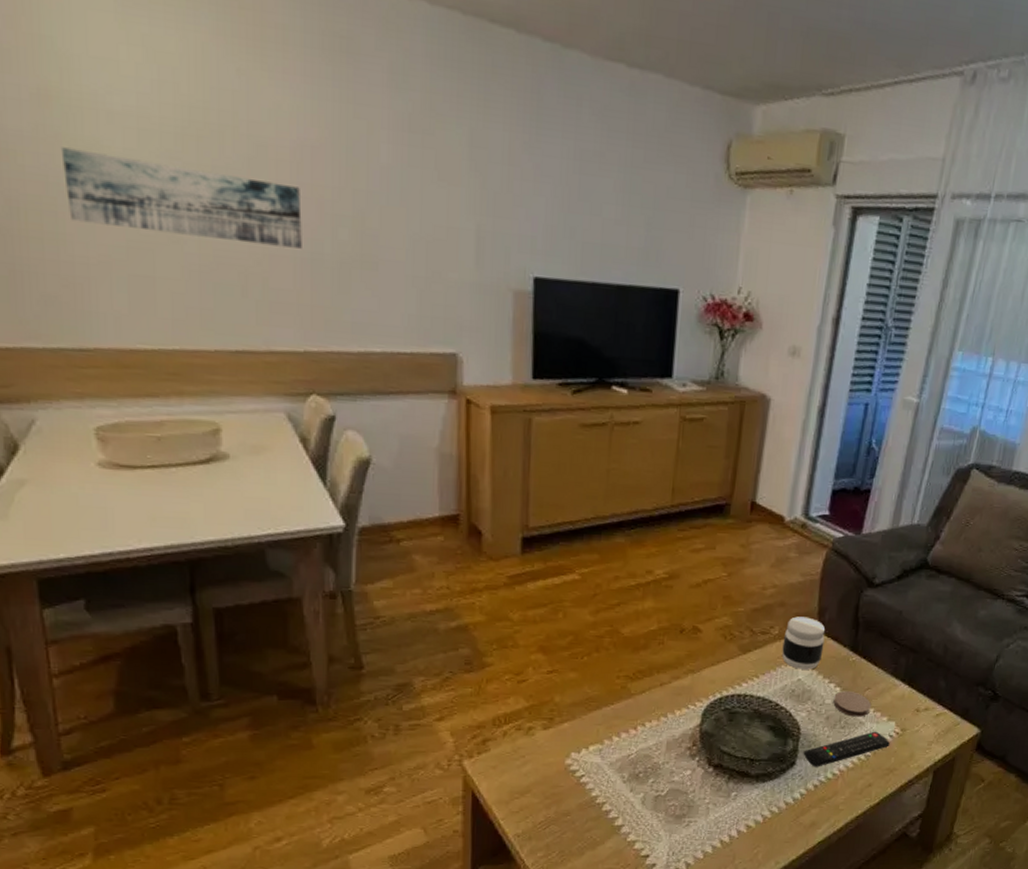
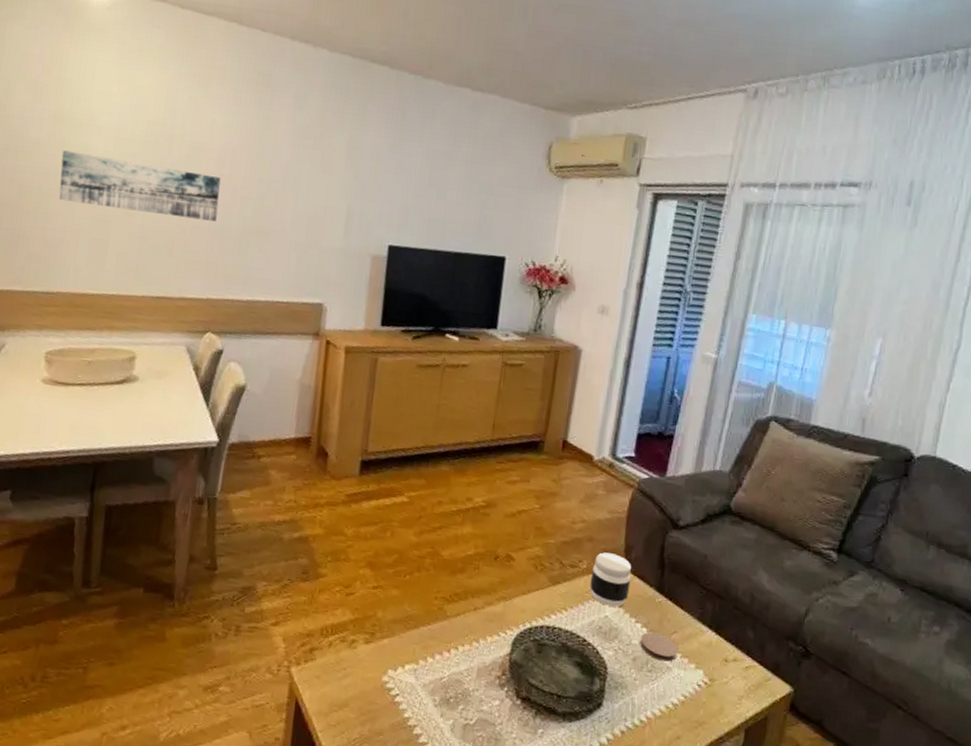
remote control: present [803,731,890,767] -> none [610,678,698,712]

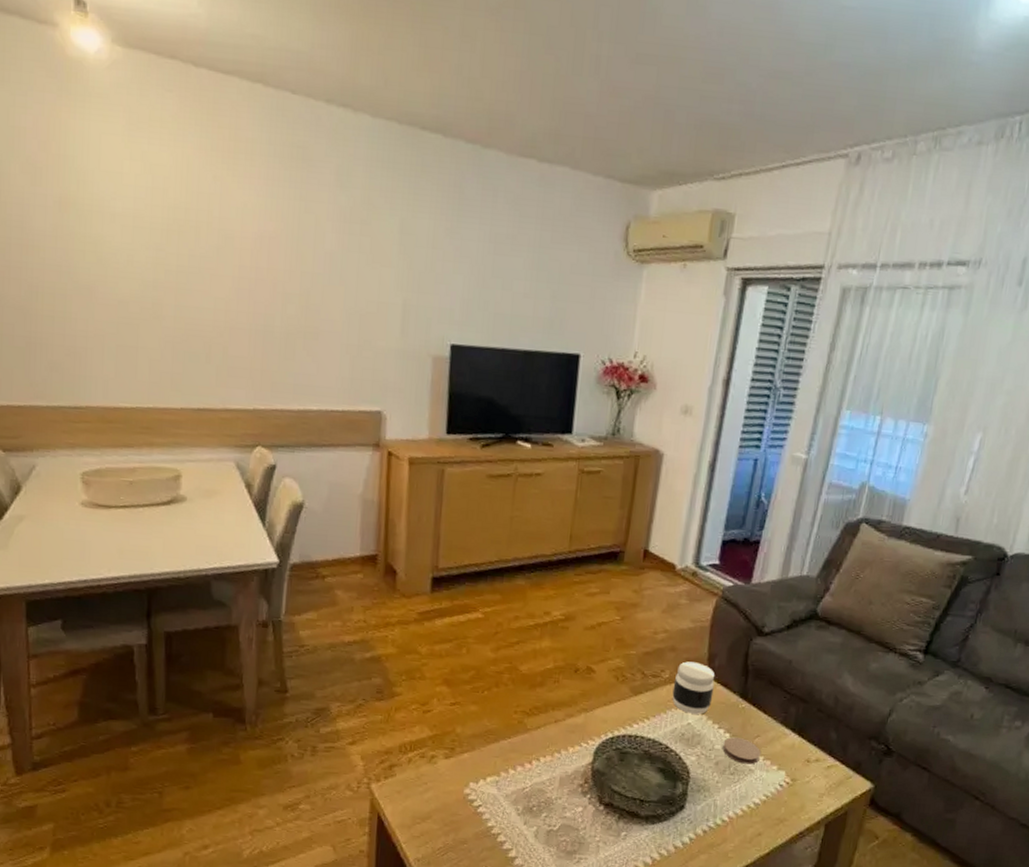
wall art: present [58,150,221,221] -> none [73,243,258,322]

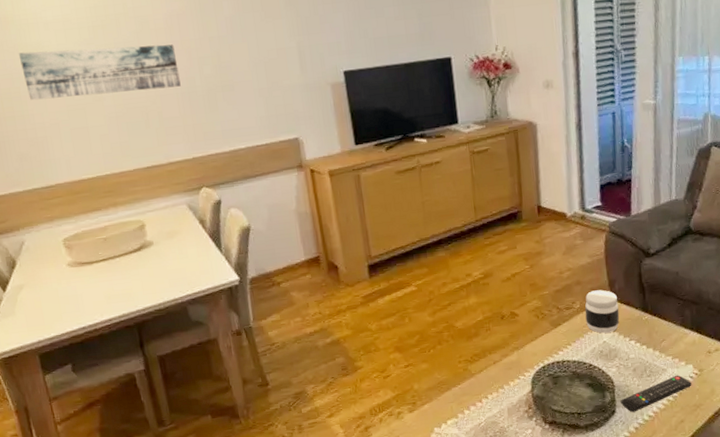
wall art: none [73,243,258,322] -> present [18,44,181,101]
remote control: none [692,779,780,813] -> present [620,375,692,413]
coaster: present [722,737,761,765] -> none [636,344,669,366]

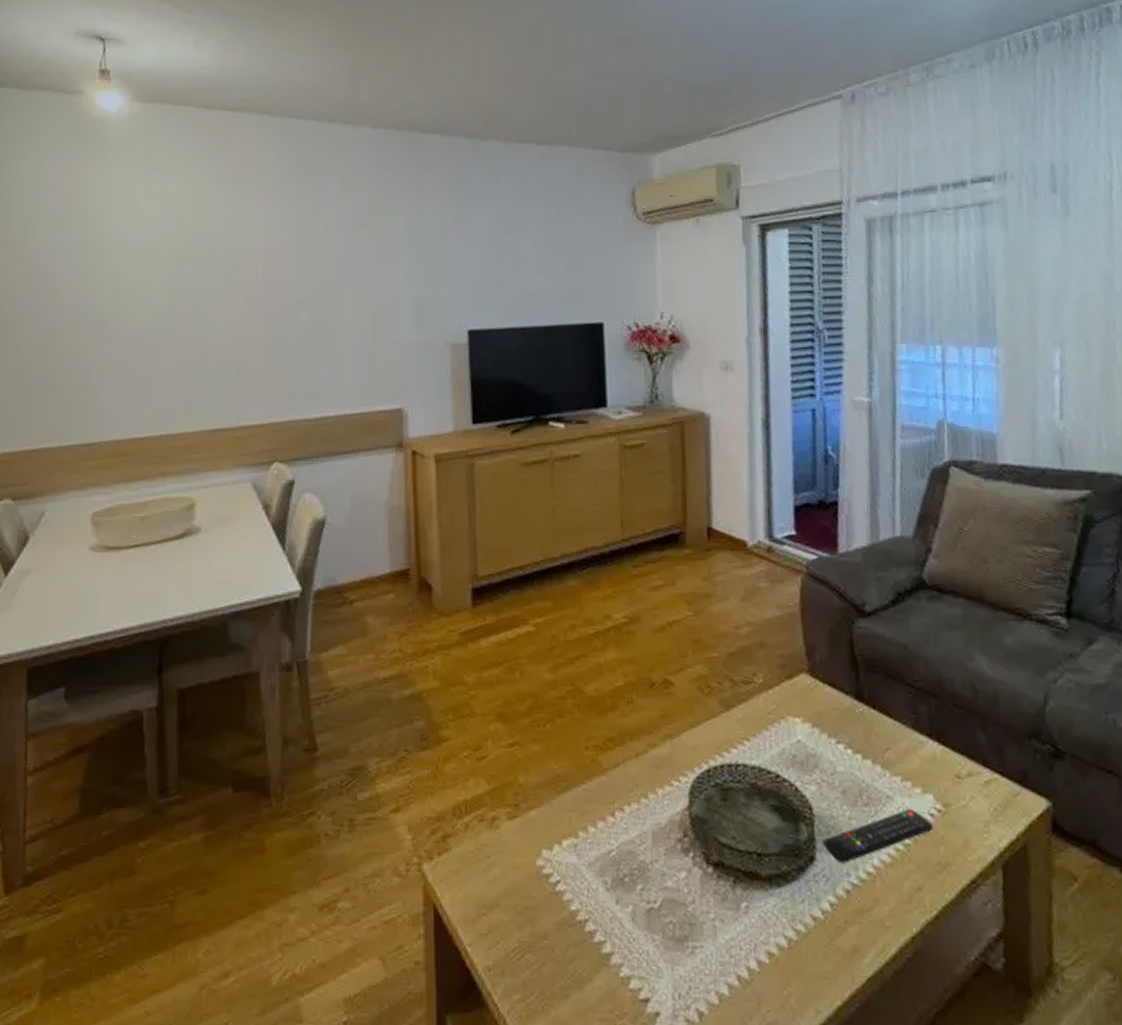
wall art: present [18,44,181,101] -> none [91,281,271,338]
jar: present [584,289,620,333] -> none [770,659,822,727]

